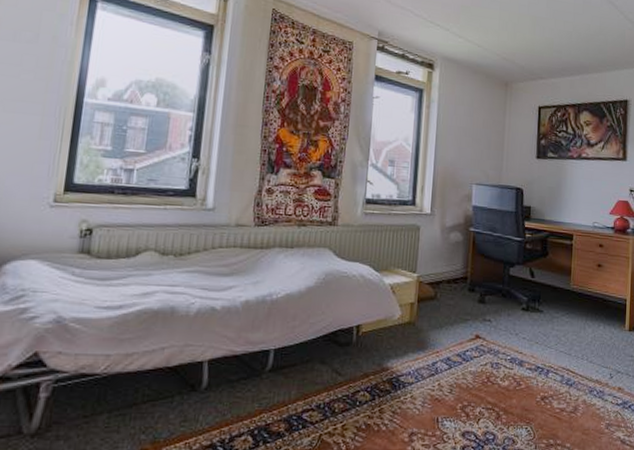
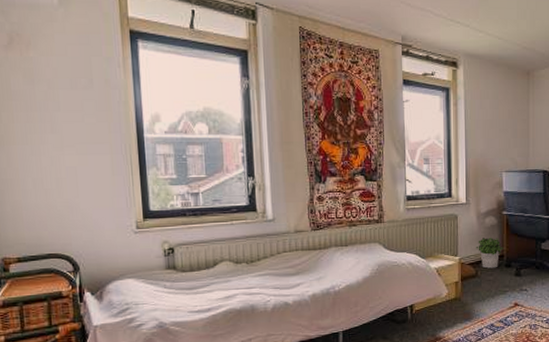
potted plant: none [437,254,468,291] -> present [475,237,504,269]

